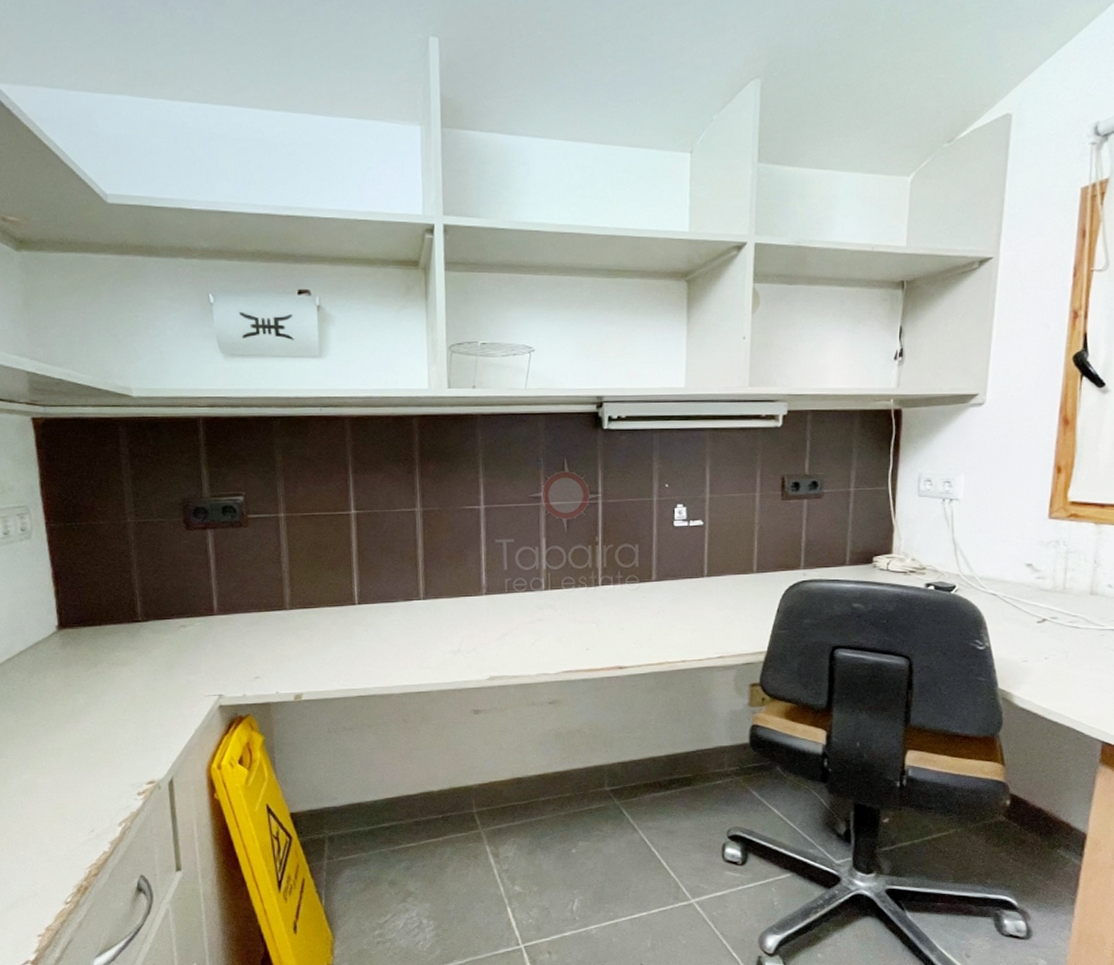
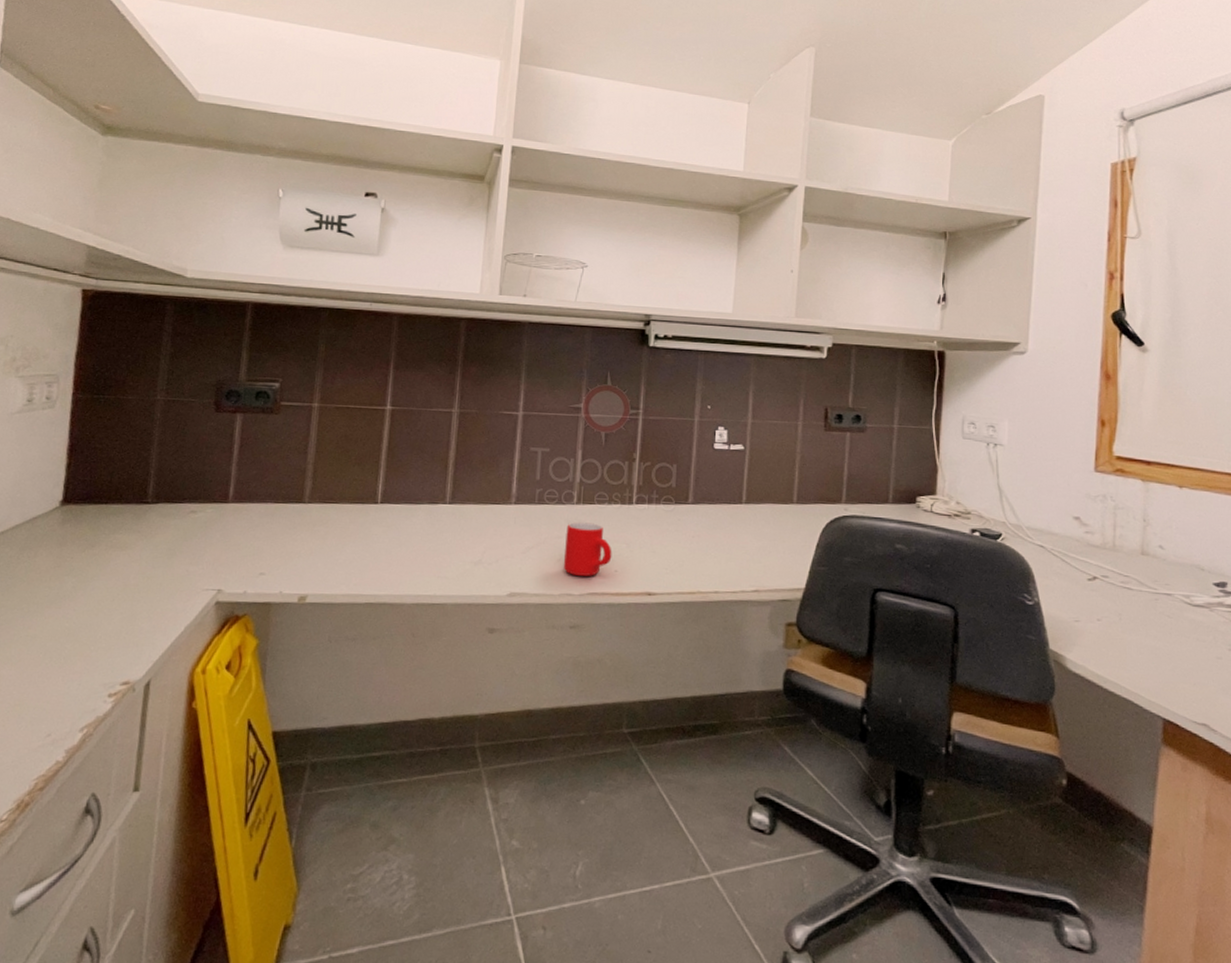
mug: none [537,607,583,657] -> present [563,522,612,577]

